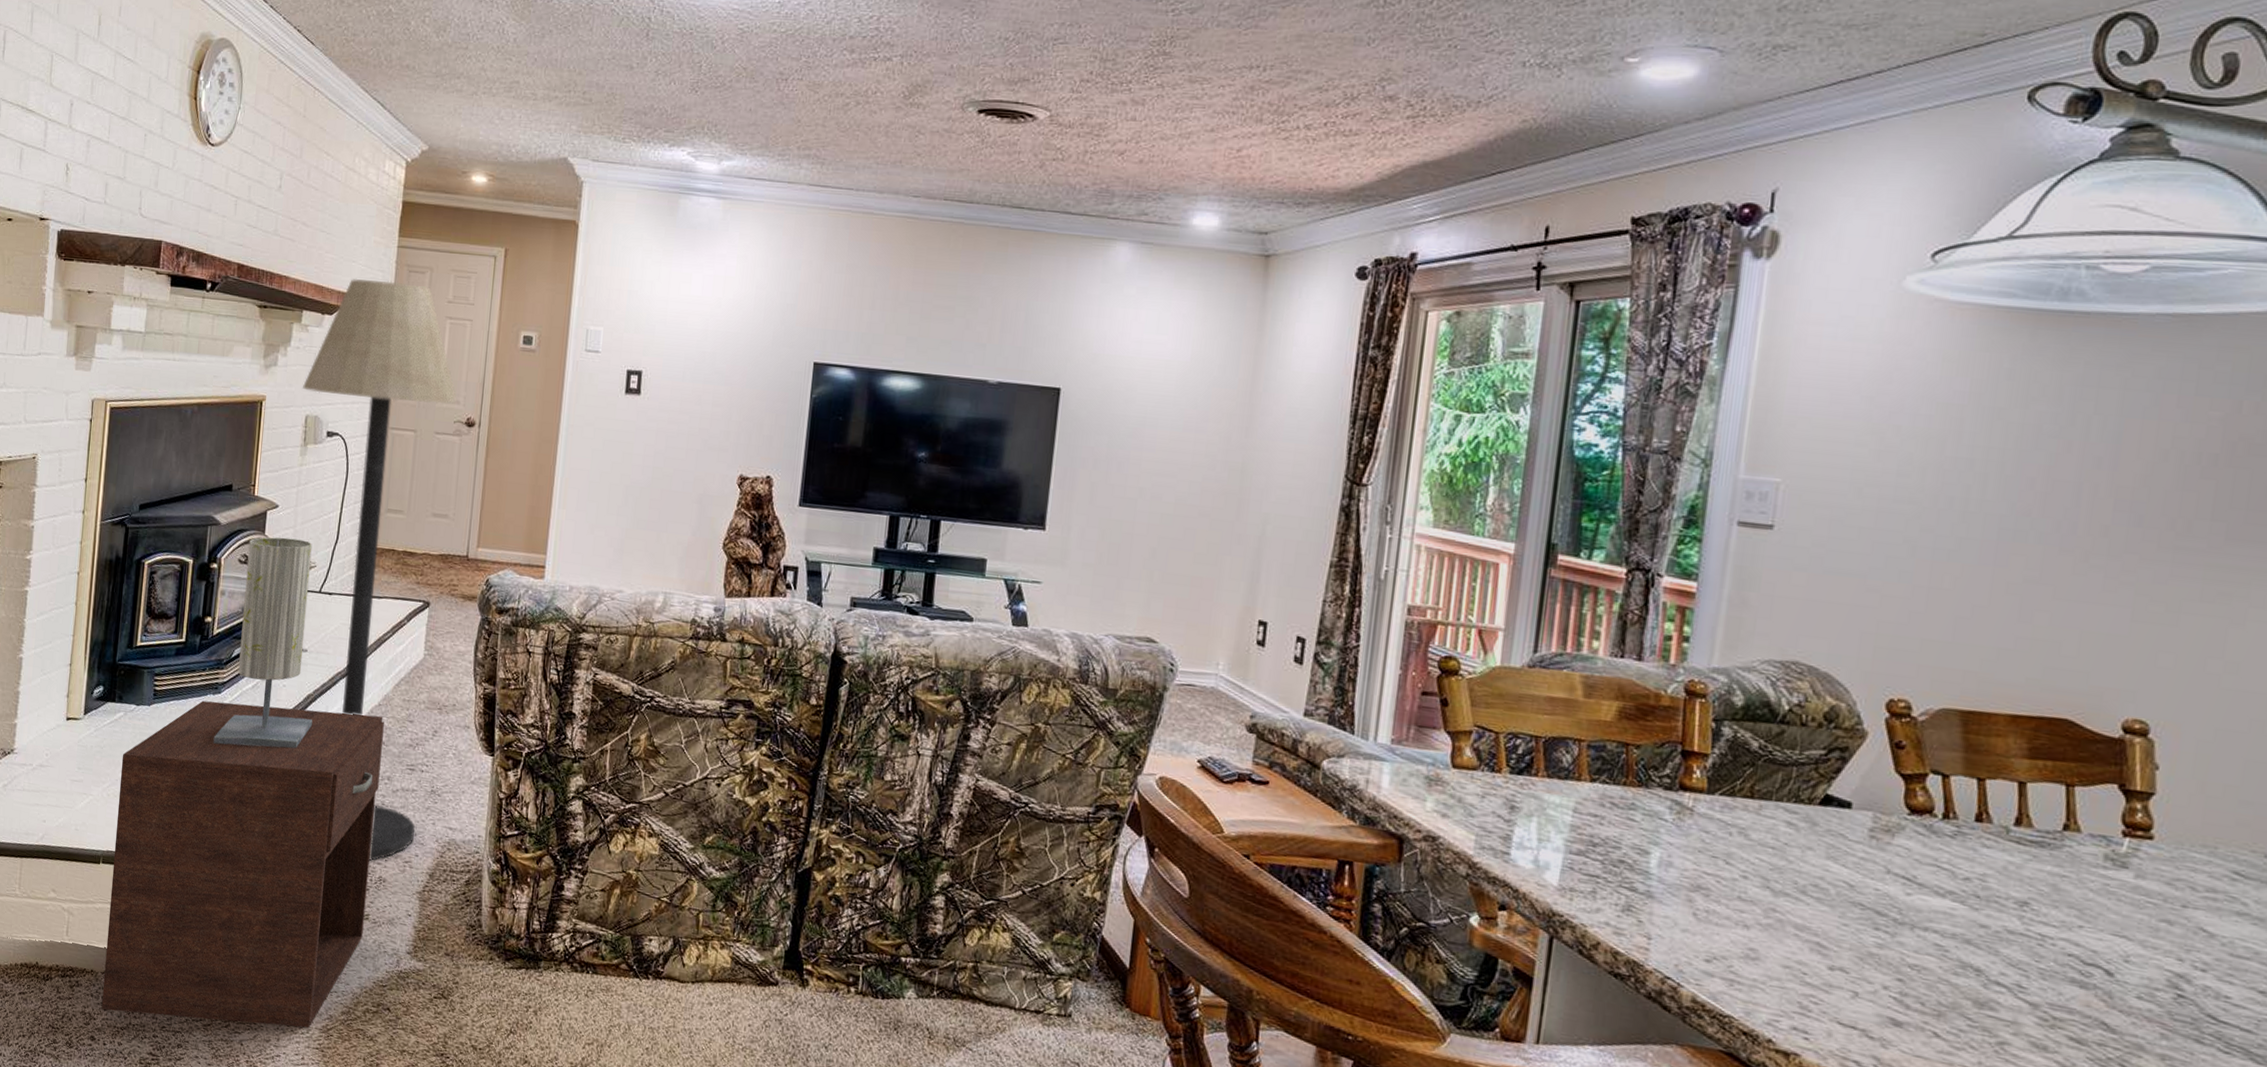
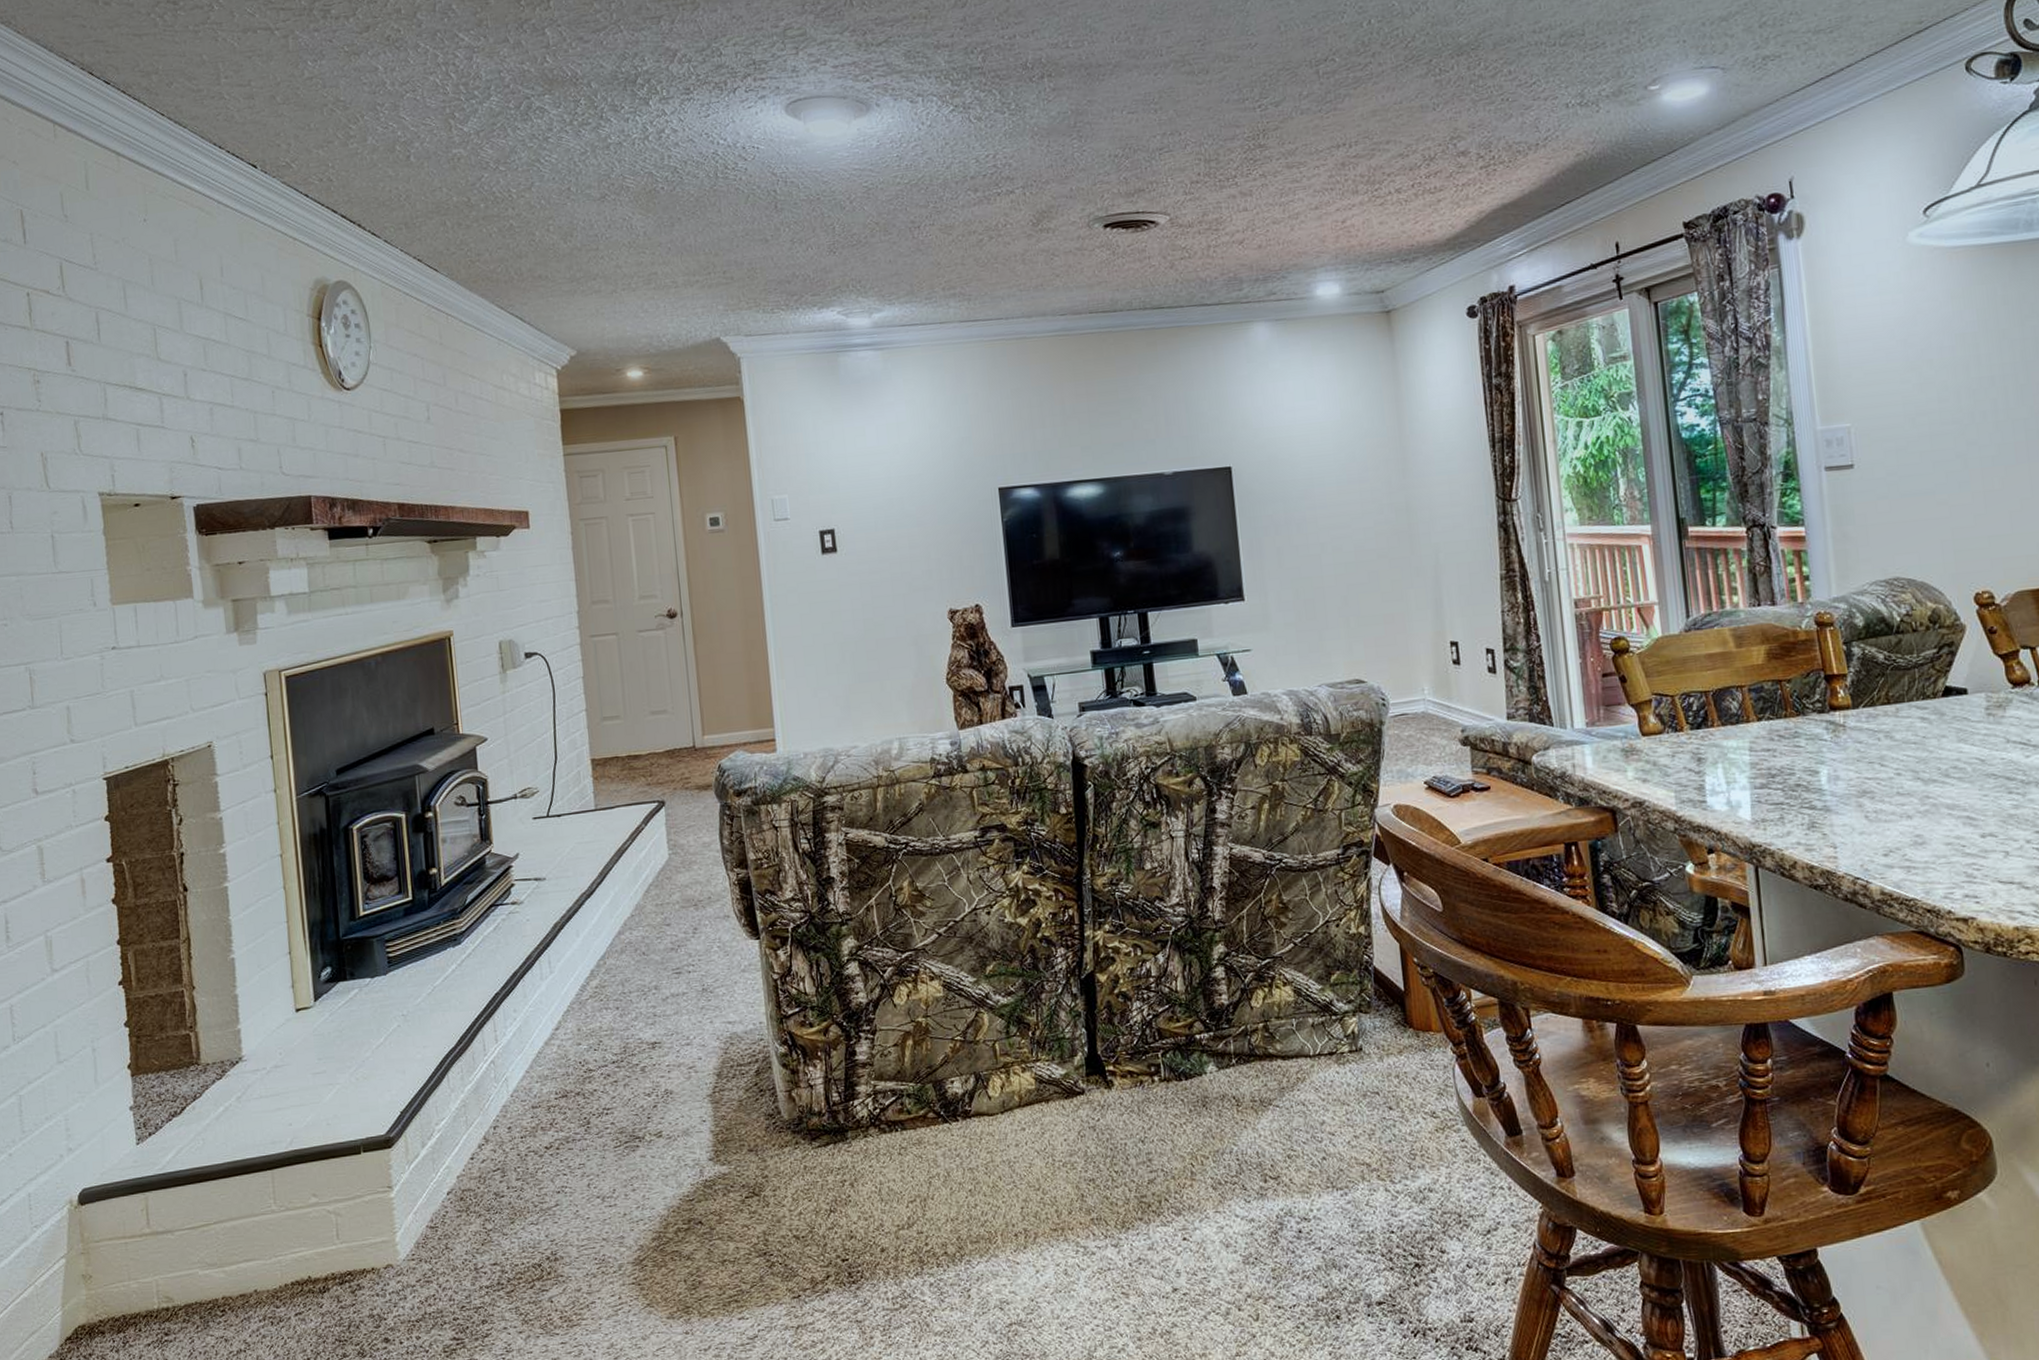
nightstand: present [101,700,384,1028] -> none [365,926,660,1307]
table lamp: present [213,537,313,749] -> none [461,767,565,997]
floor lamp: present [303,278,457,861] -> none [490,489,694,1076]

